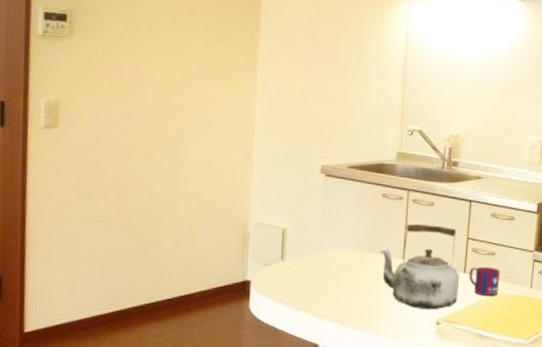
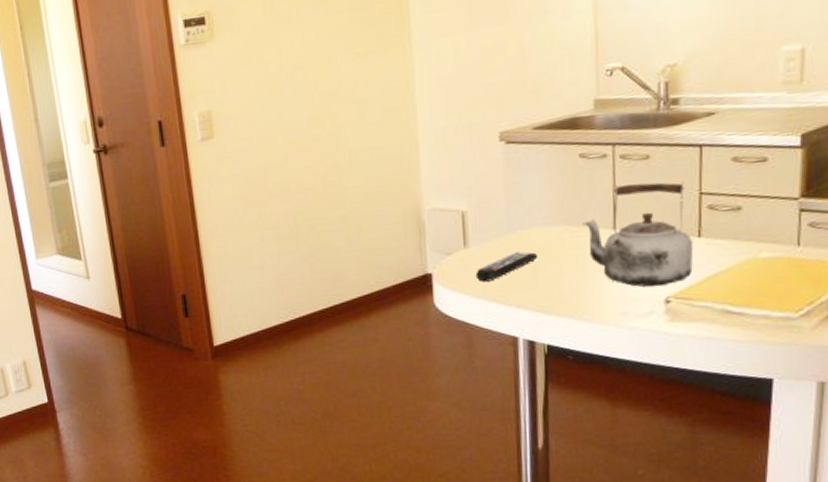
remote control: none [288,269,342,293] -> present [475,251,538,282]
mug: present [469,266,500,297] -> none [705,225,751,263]

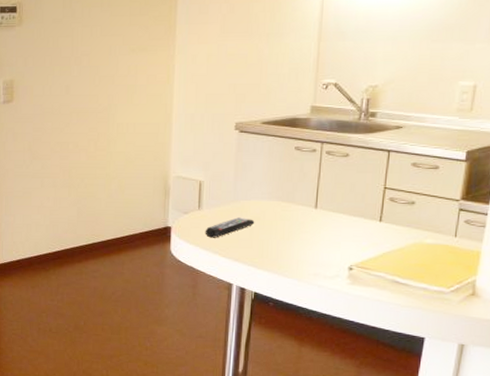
kettle: present [582,181,694,287] -> none [292,174,375,256]

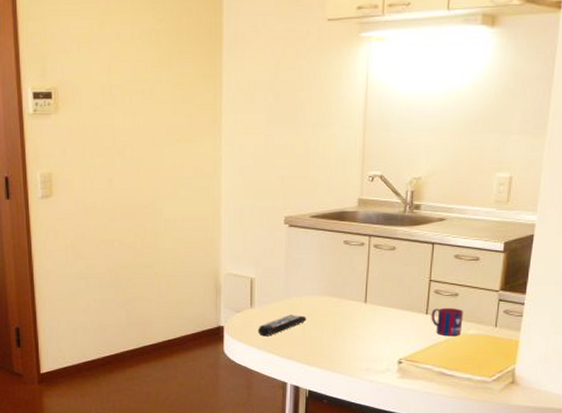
mug: none [385,215,420,245] -> present [431,307,464,337]

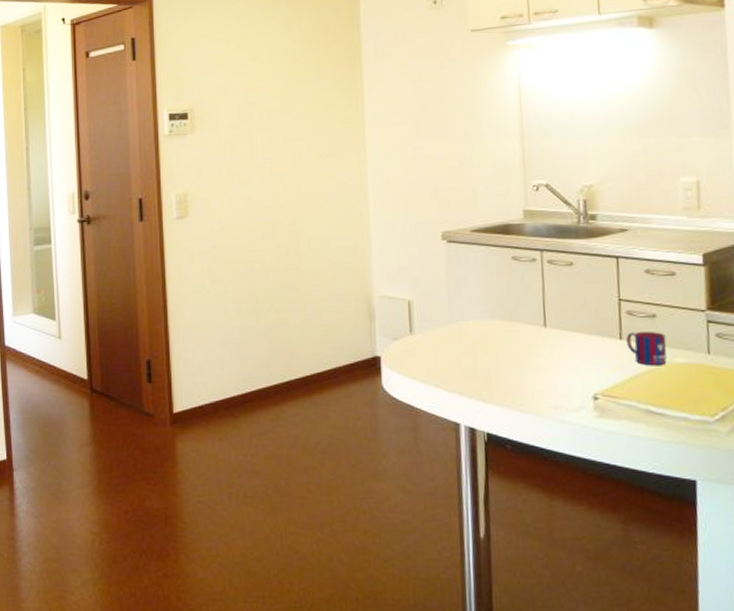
remote control: present [258,314,307,337] -> none [420,341,477,368]

